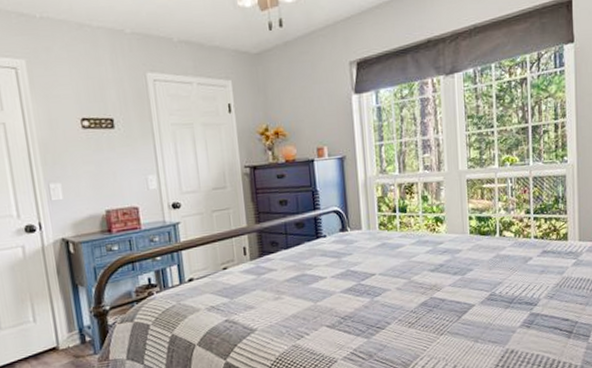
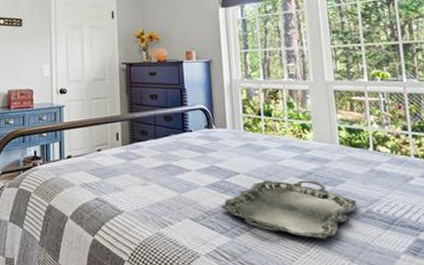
serving tray: none [357,272,483,327] -> present [221,180,357,239]

